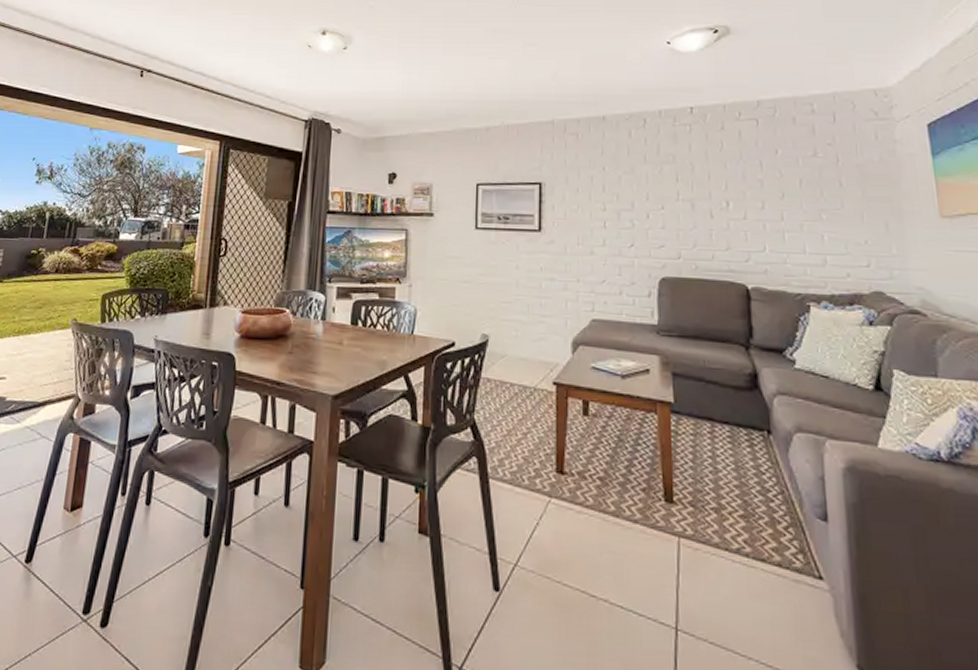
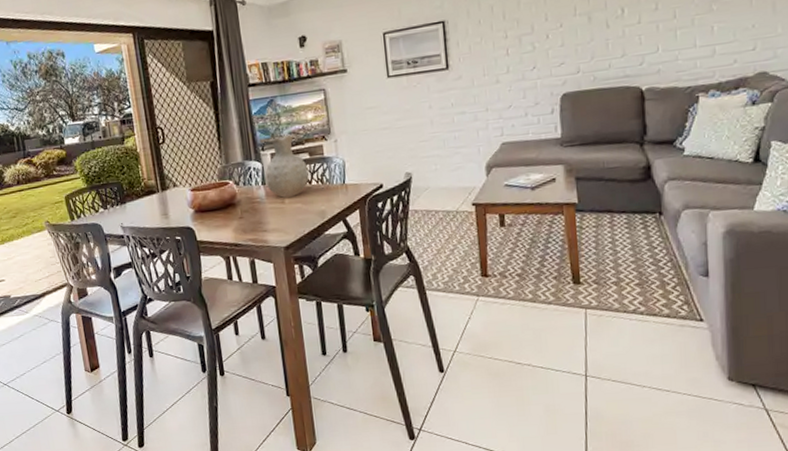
vase: none [325,270,376,340] -> present [265,135,310,199]

